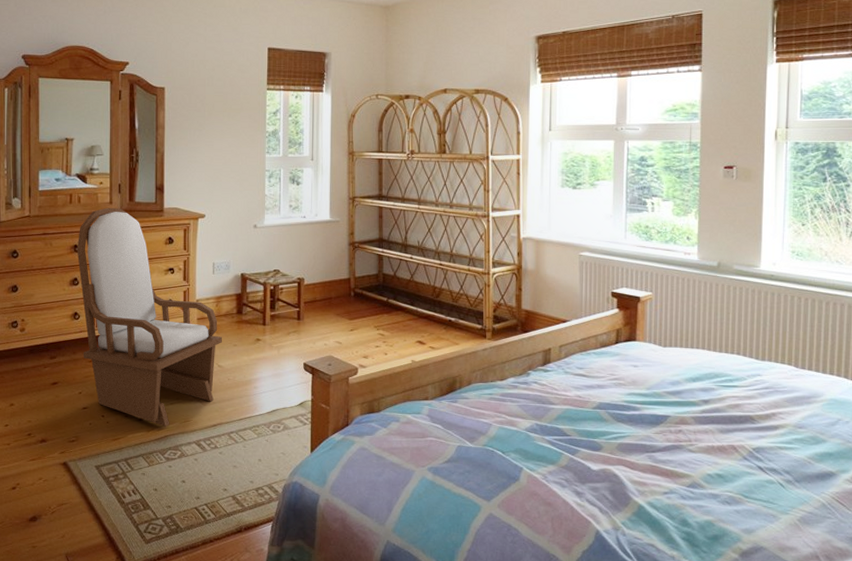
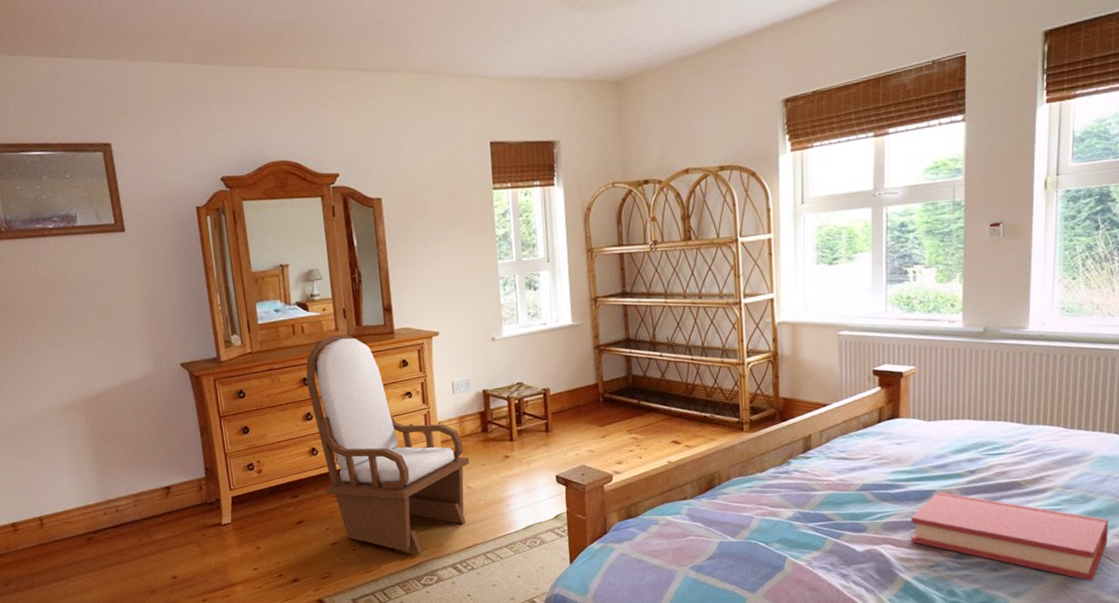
hardback book: none [645,418,840,525] -> present [911,492,1108,581]

